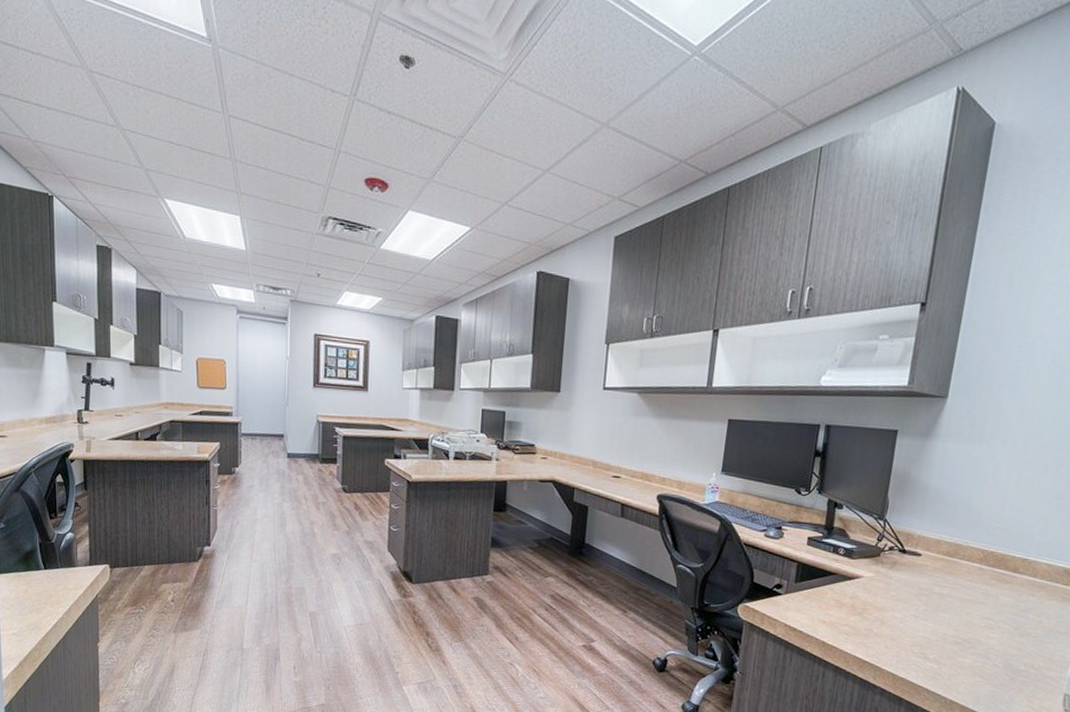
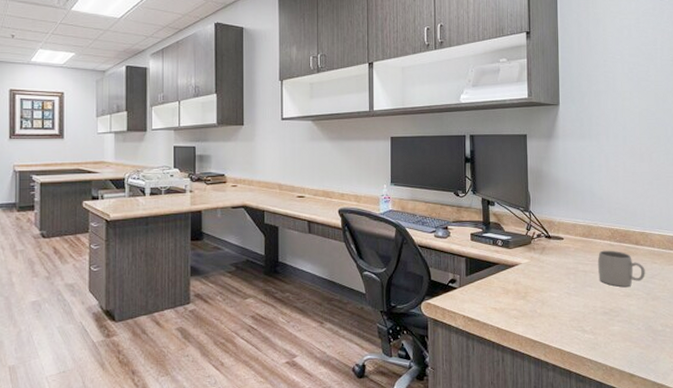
mug: none [957,573,1019,618] -> present [597,250,645,287]

